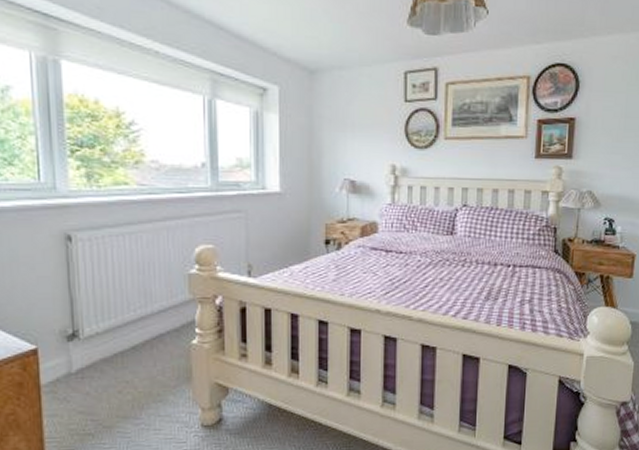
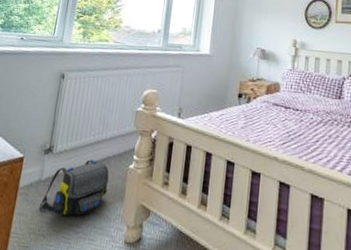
shoulder bag: none [76,340,167,410] -> present [39,159,110,216]

